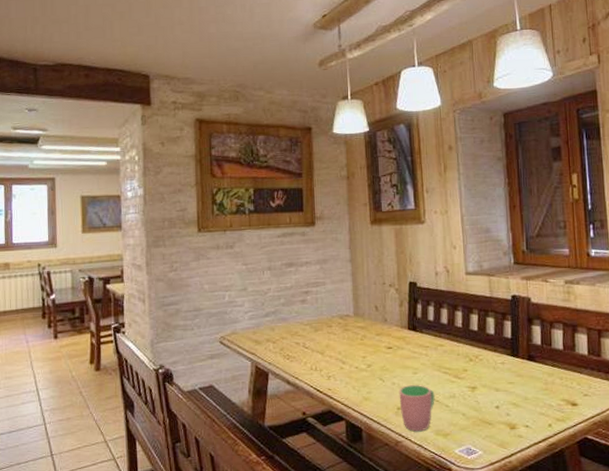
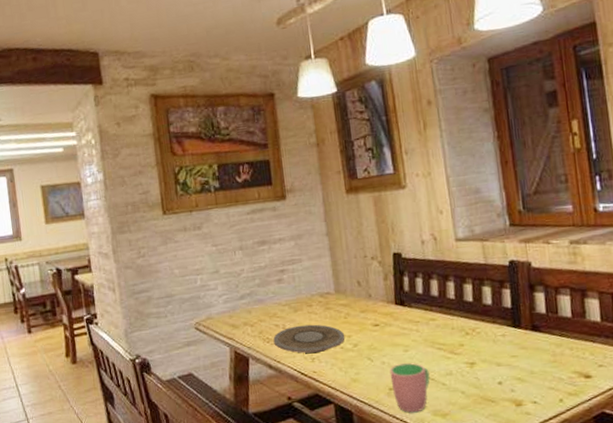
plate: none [293,344,360,371] -> present [273,324,345,353]

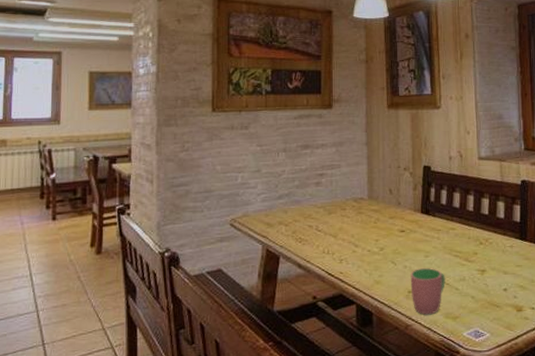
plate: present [273,324,345,353] -> none [305,227,373,254]

